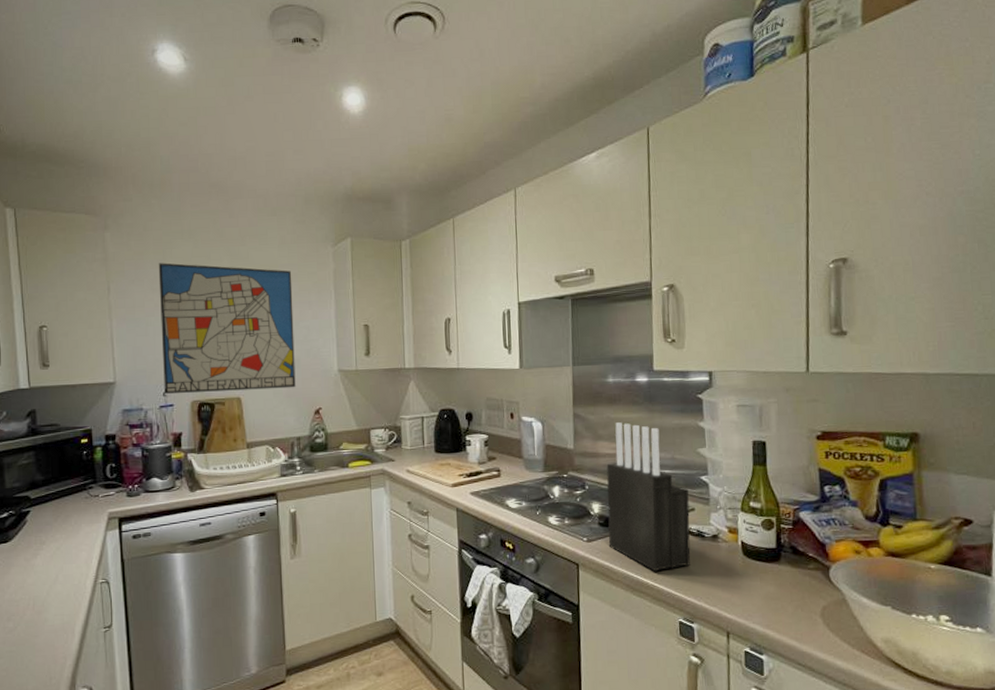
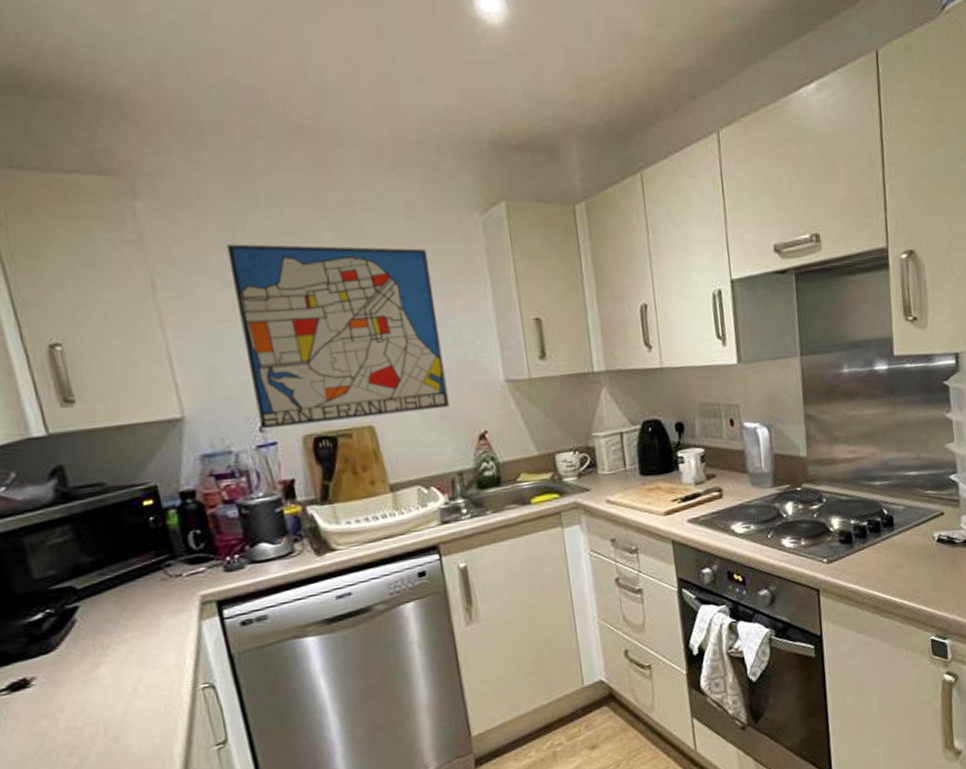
knife block: present [606,422,691,572] -> none [845,420,942,588]

